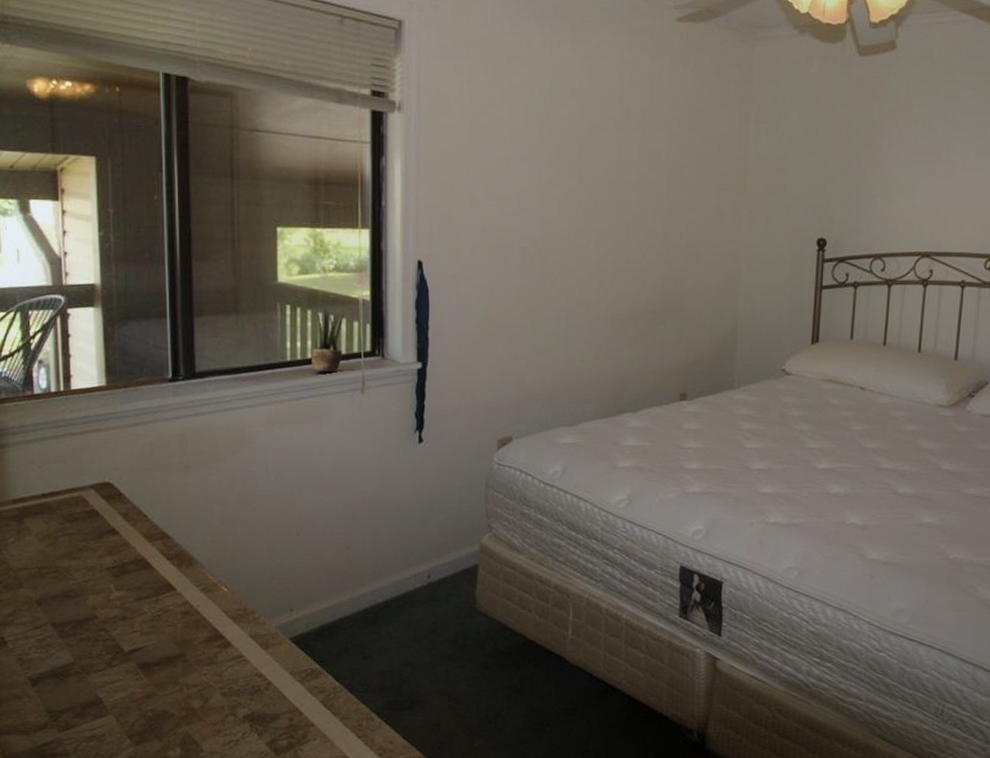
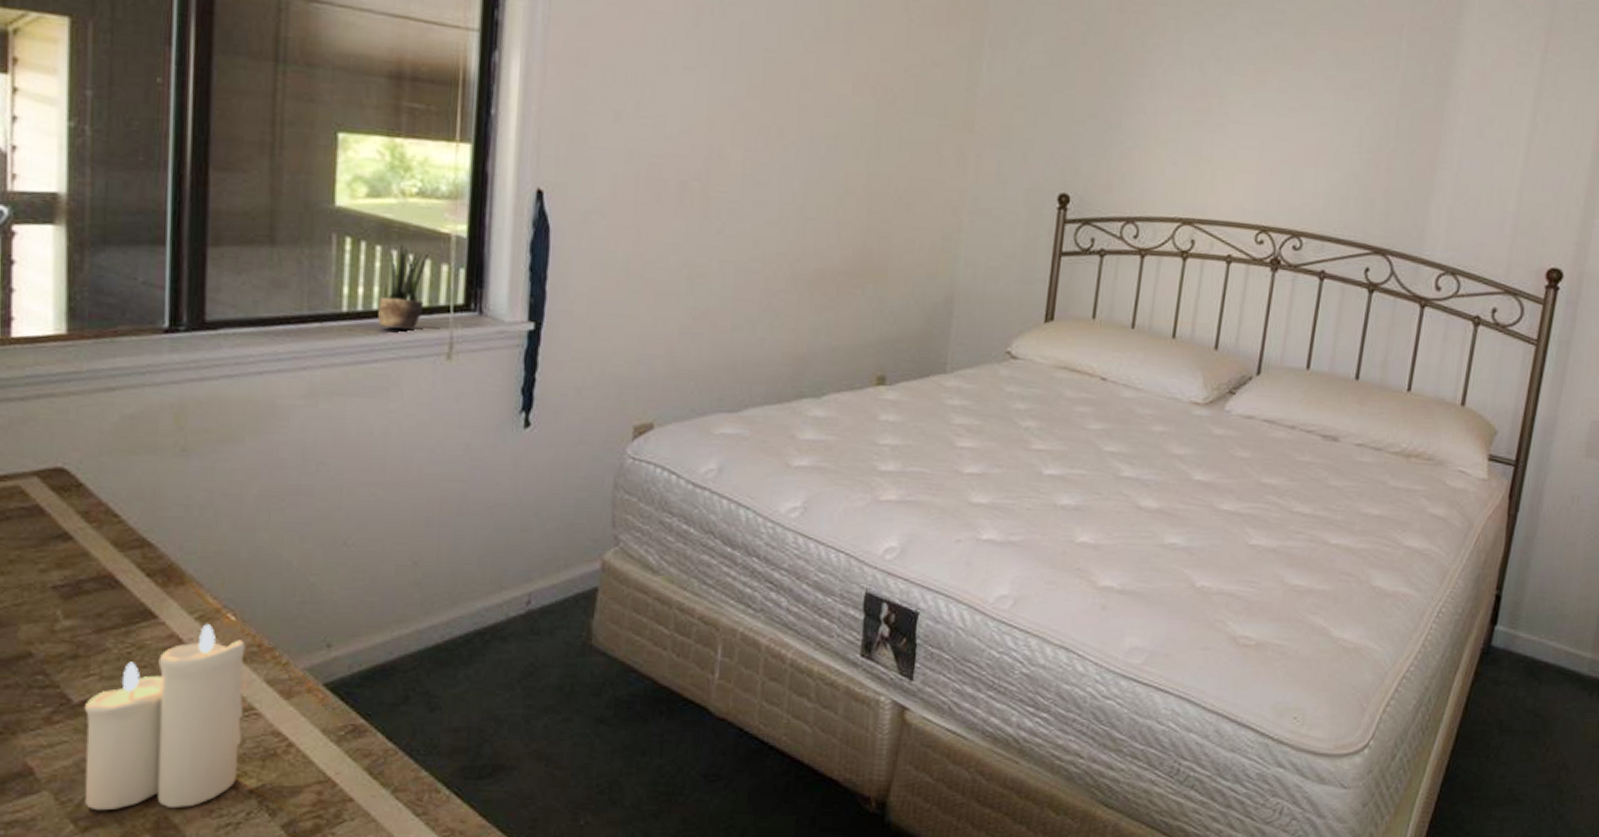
candle: none [132,593,236,730] -> present [83,623,245,811]

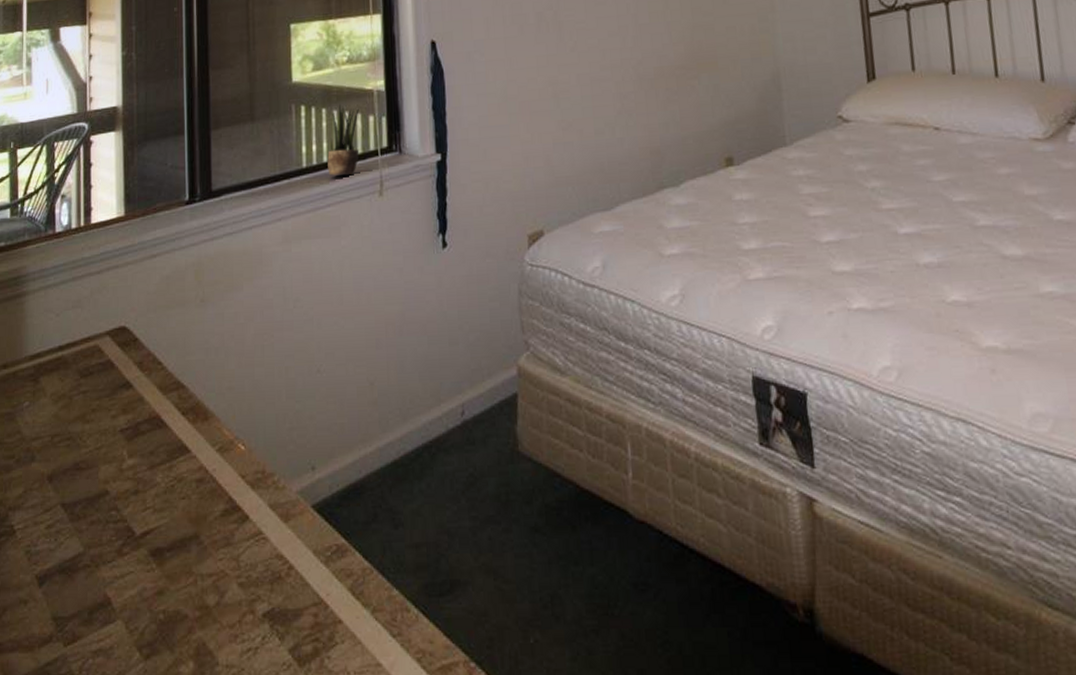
candle: present [83,623,245,811] -> none [143,454,254,638]

